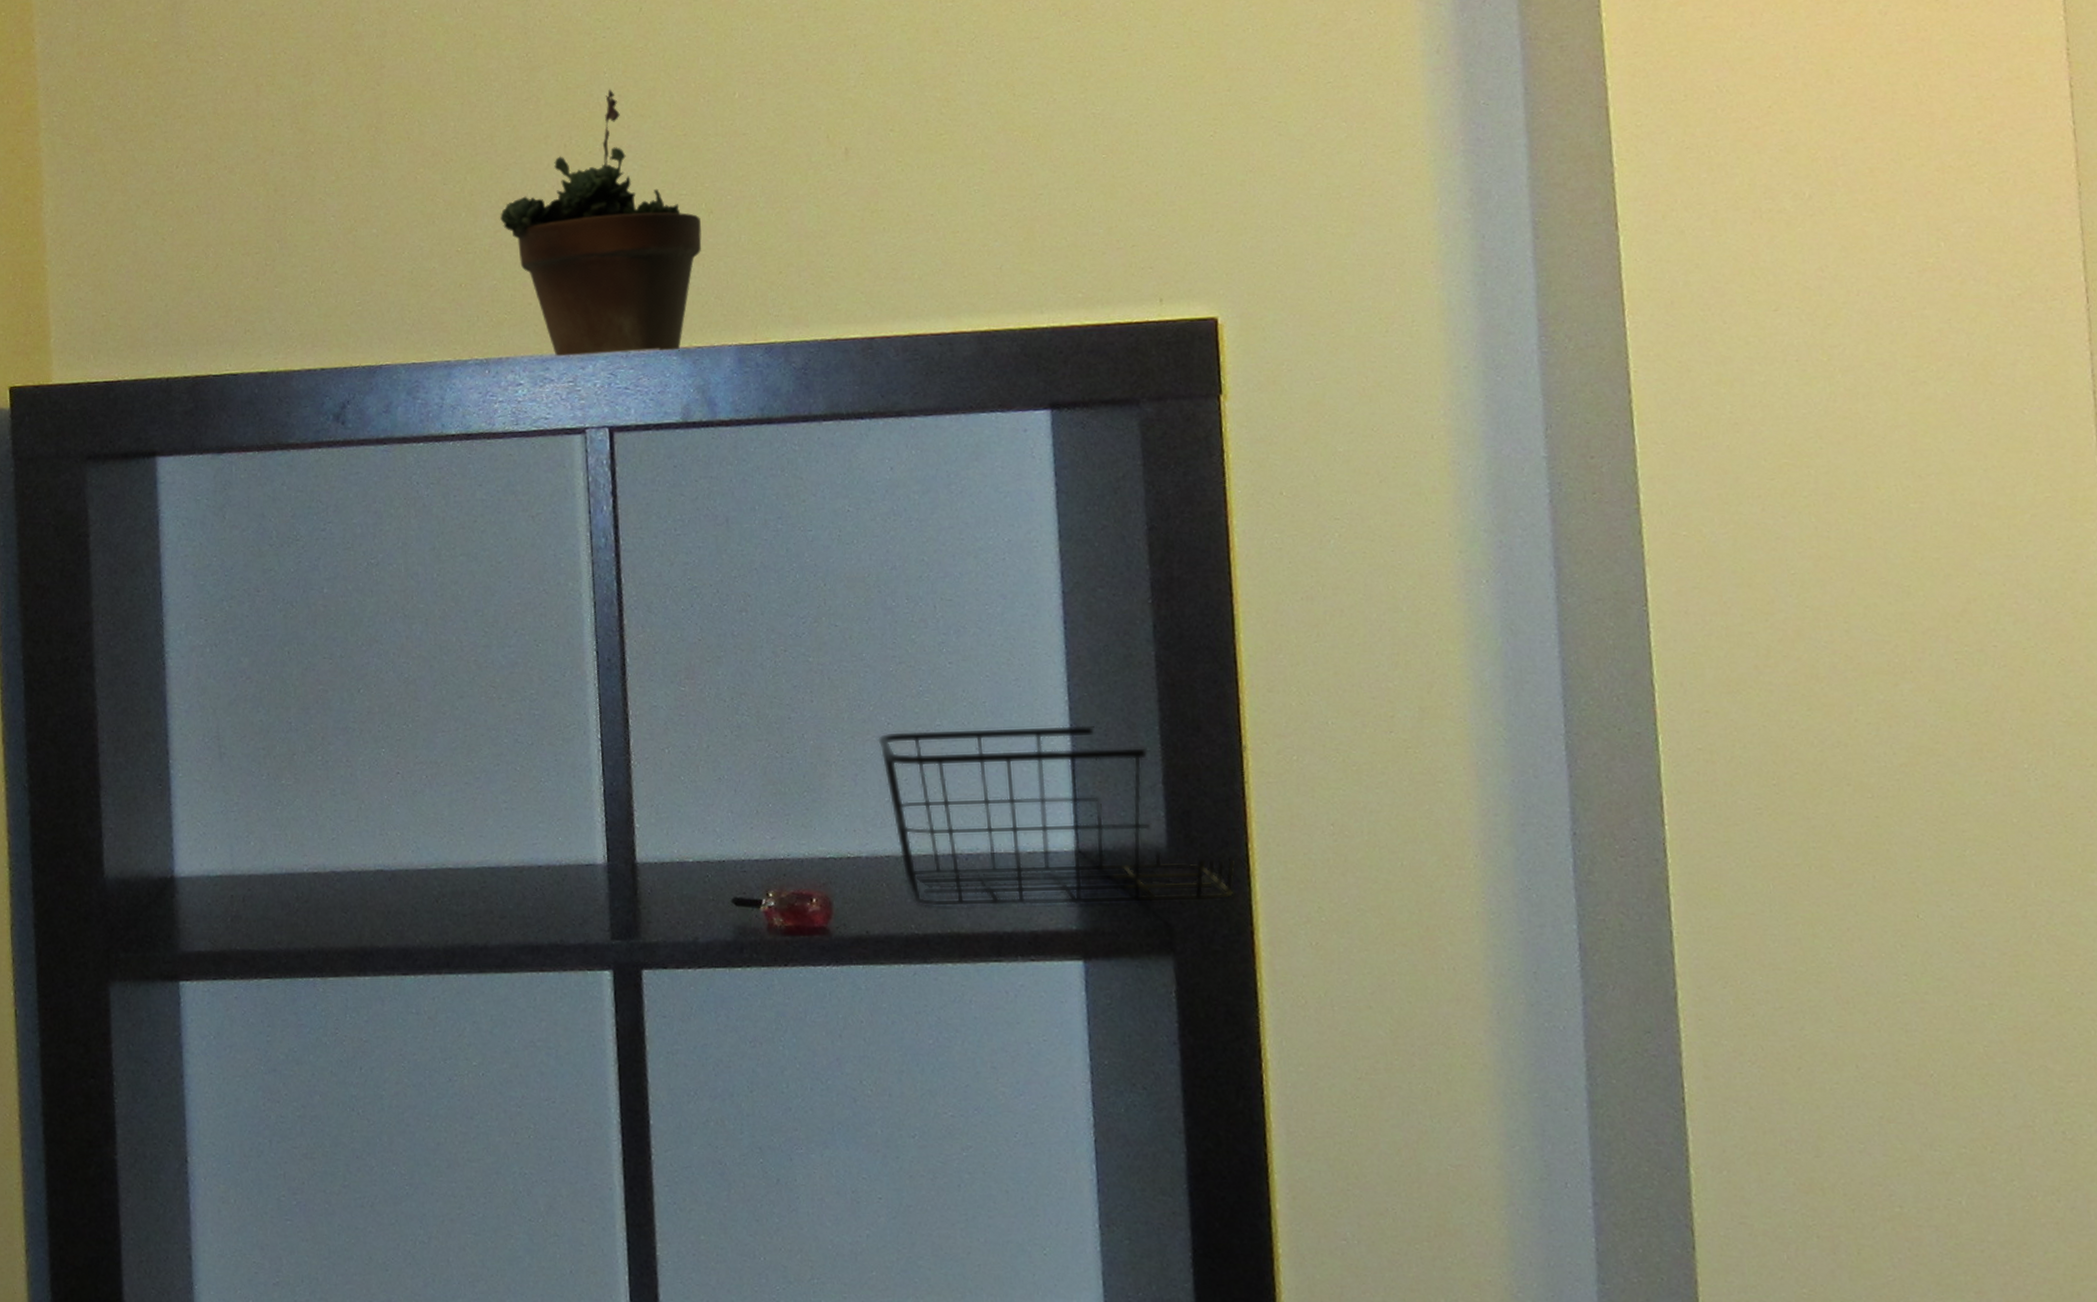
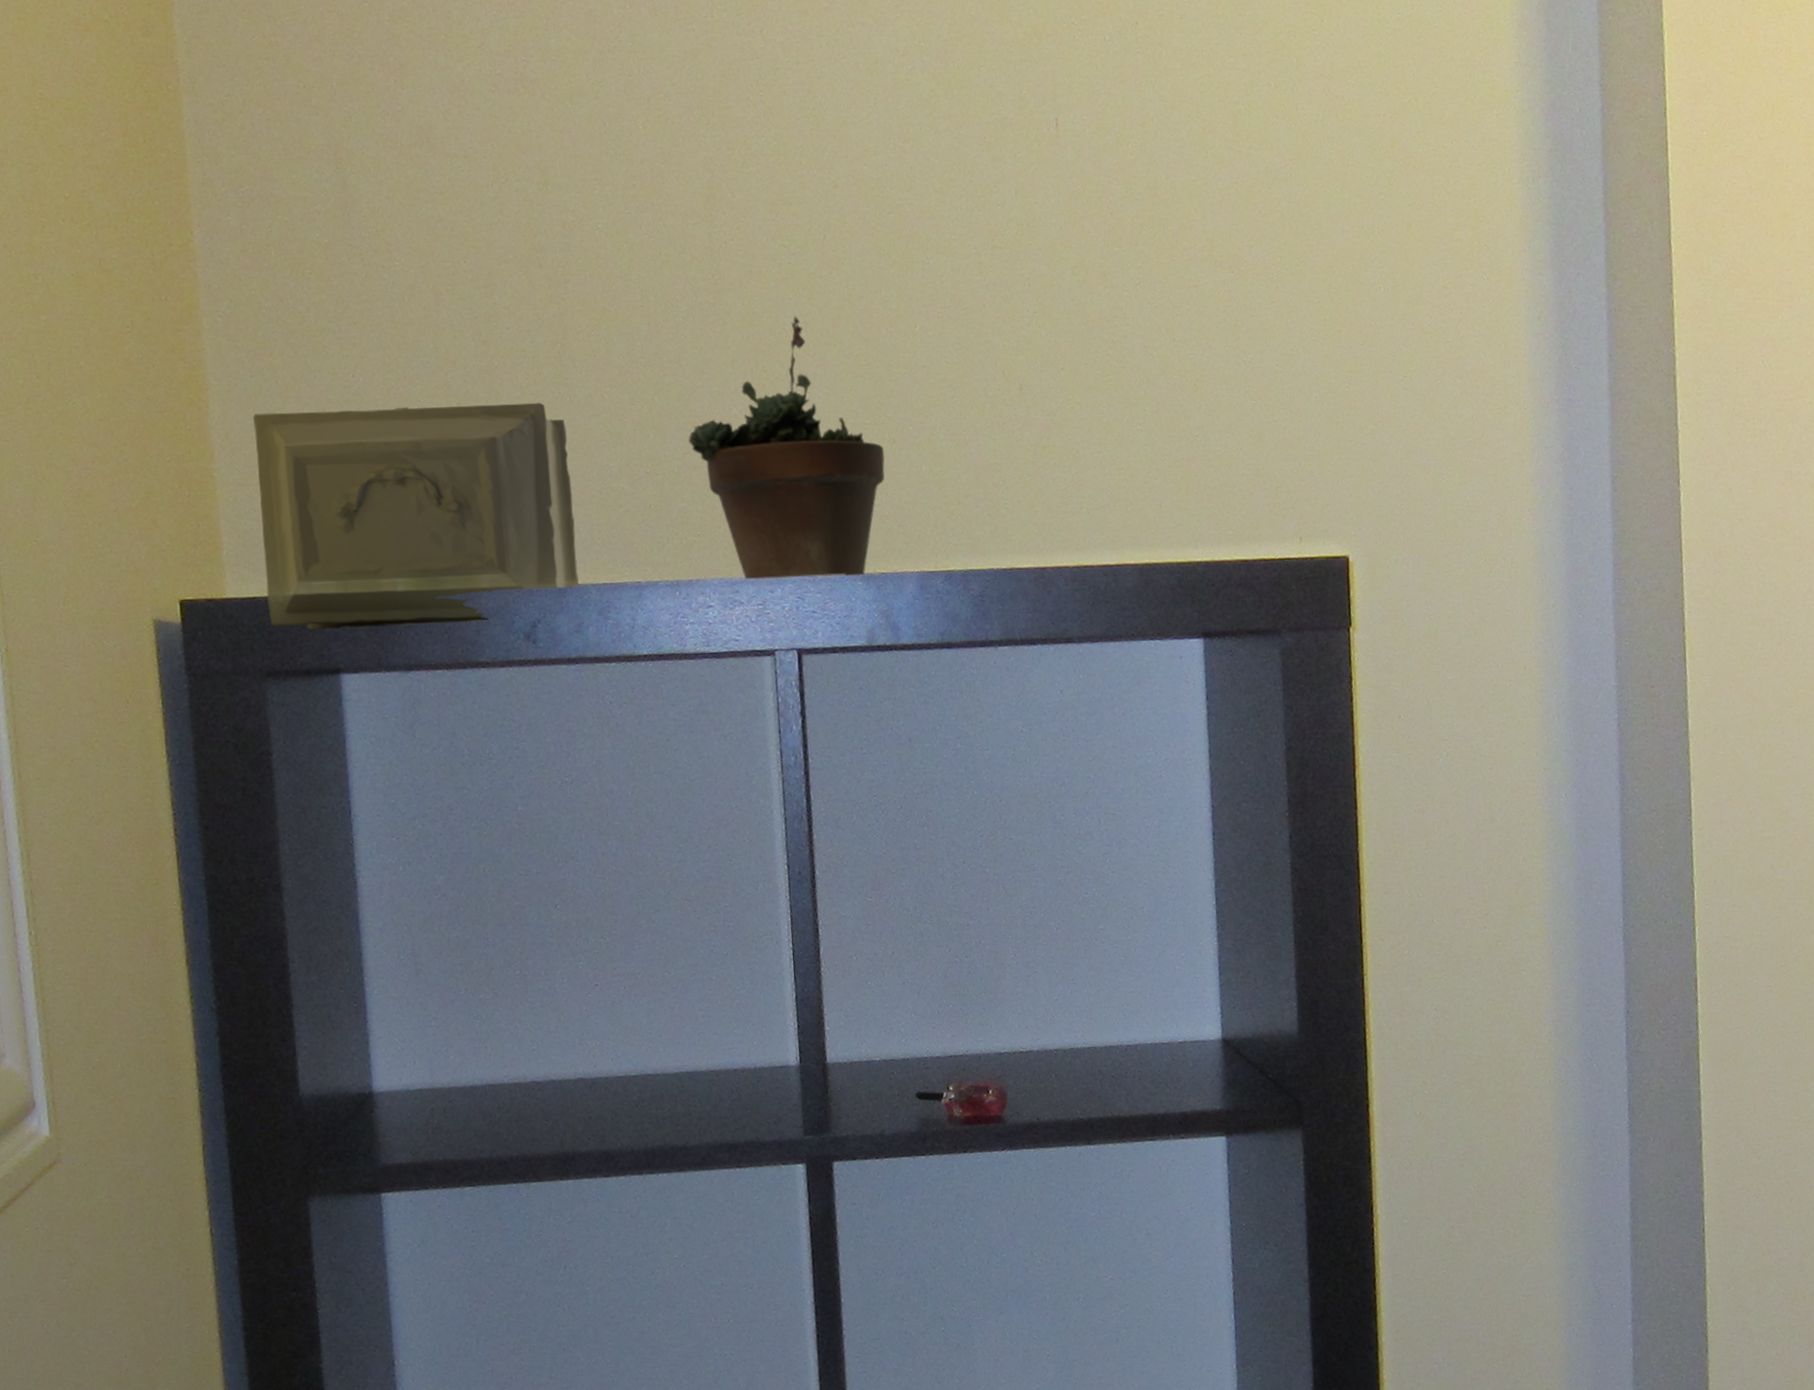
decorative box: none [83,186,389,415] -> present [253,402,580,631]
basket: present [878,725,1247,906] -> none [1048,927,1367,1093]

